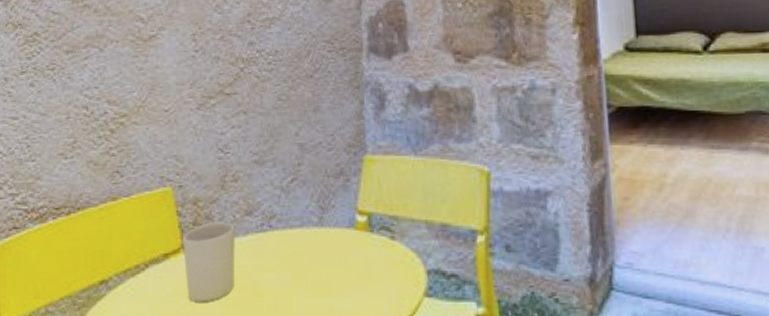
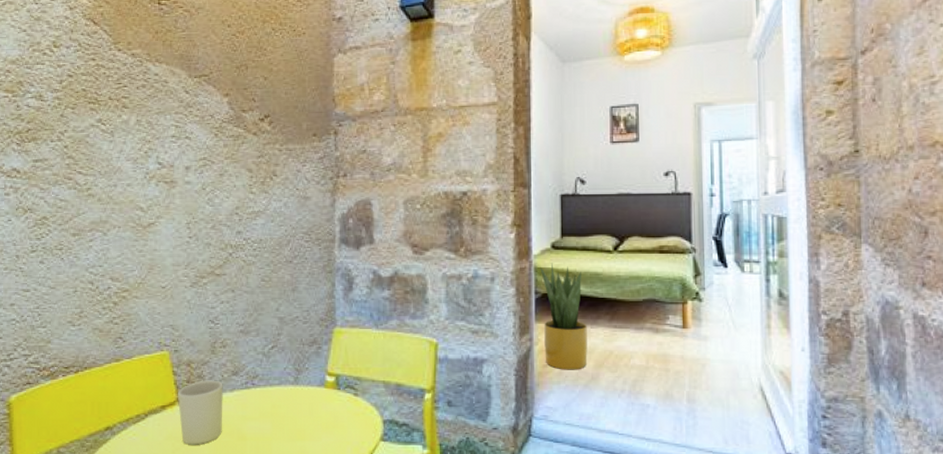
planter: none [612,68,679,204] -> present [540,263,588,370]

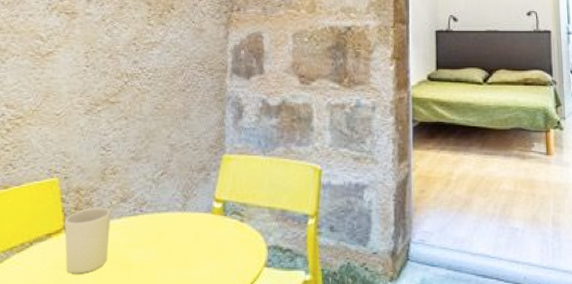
planter: present [540,263,588,370] -> none [417,93,461,195]

